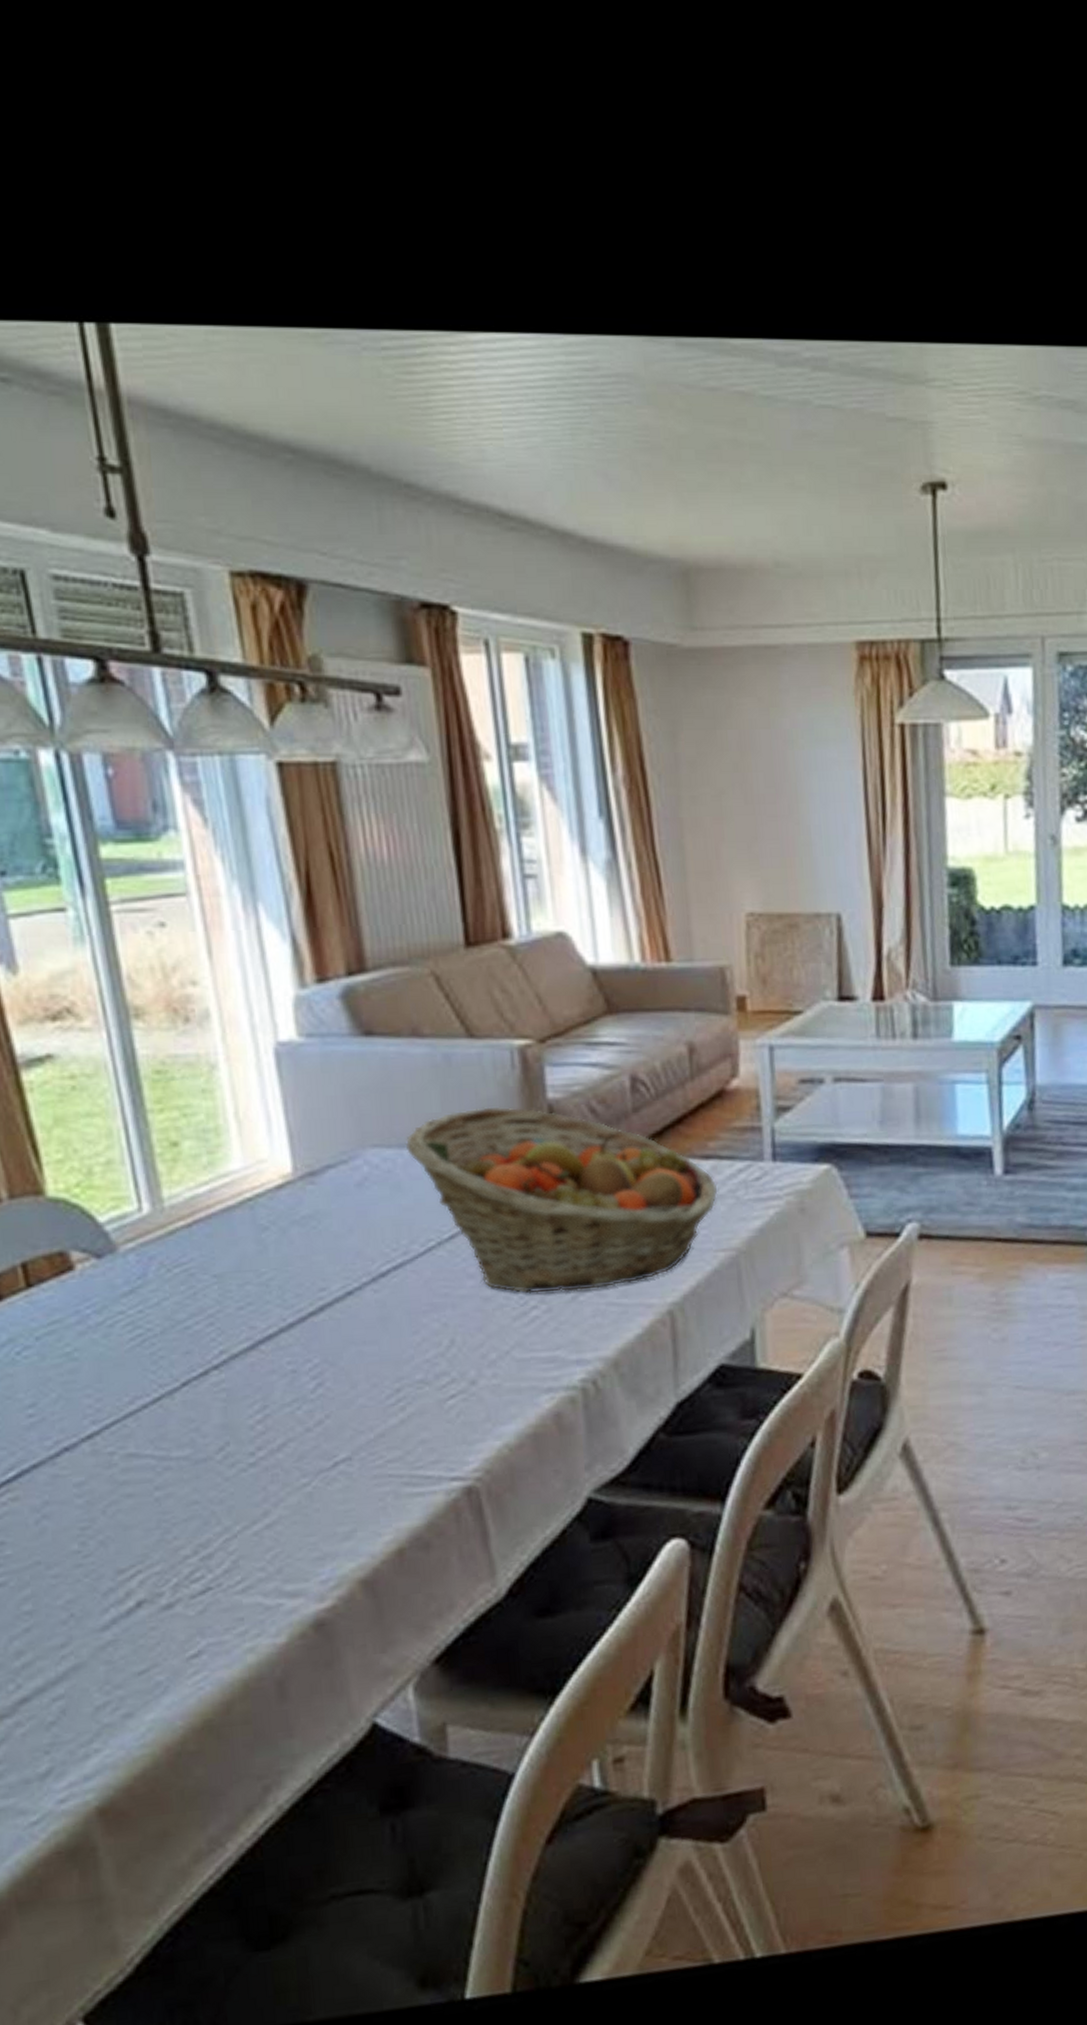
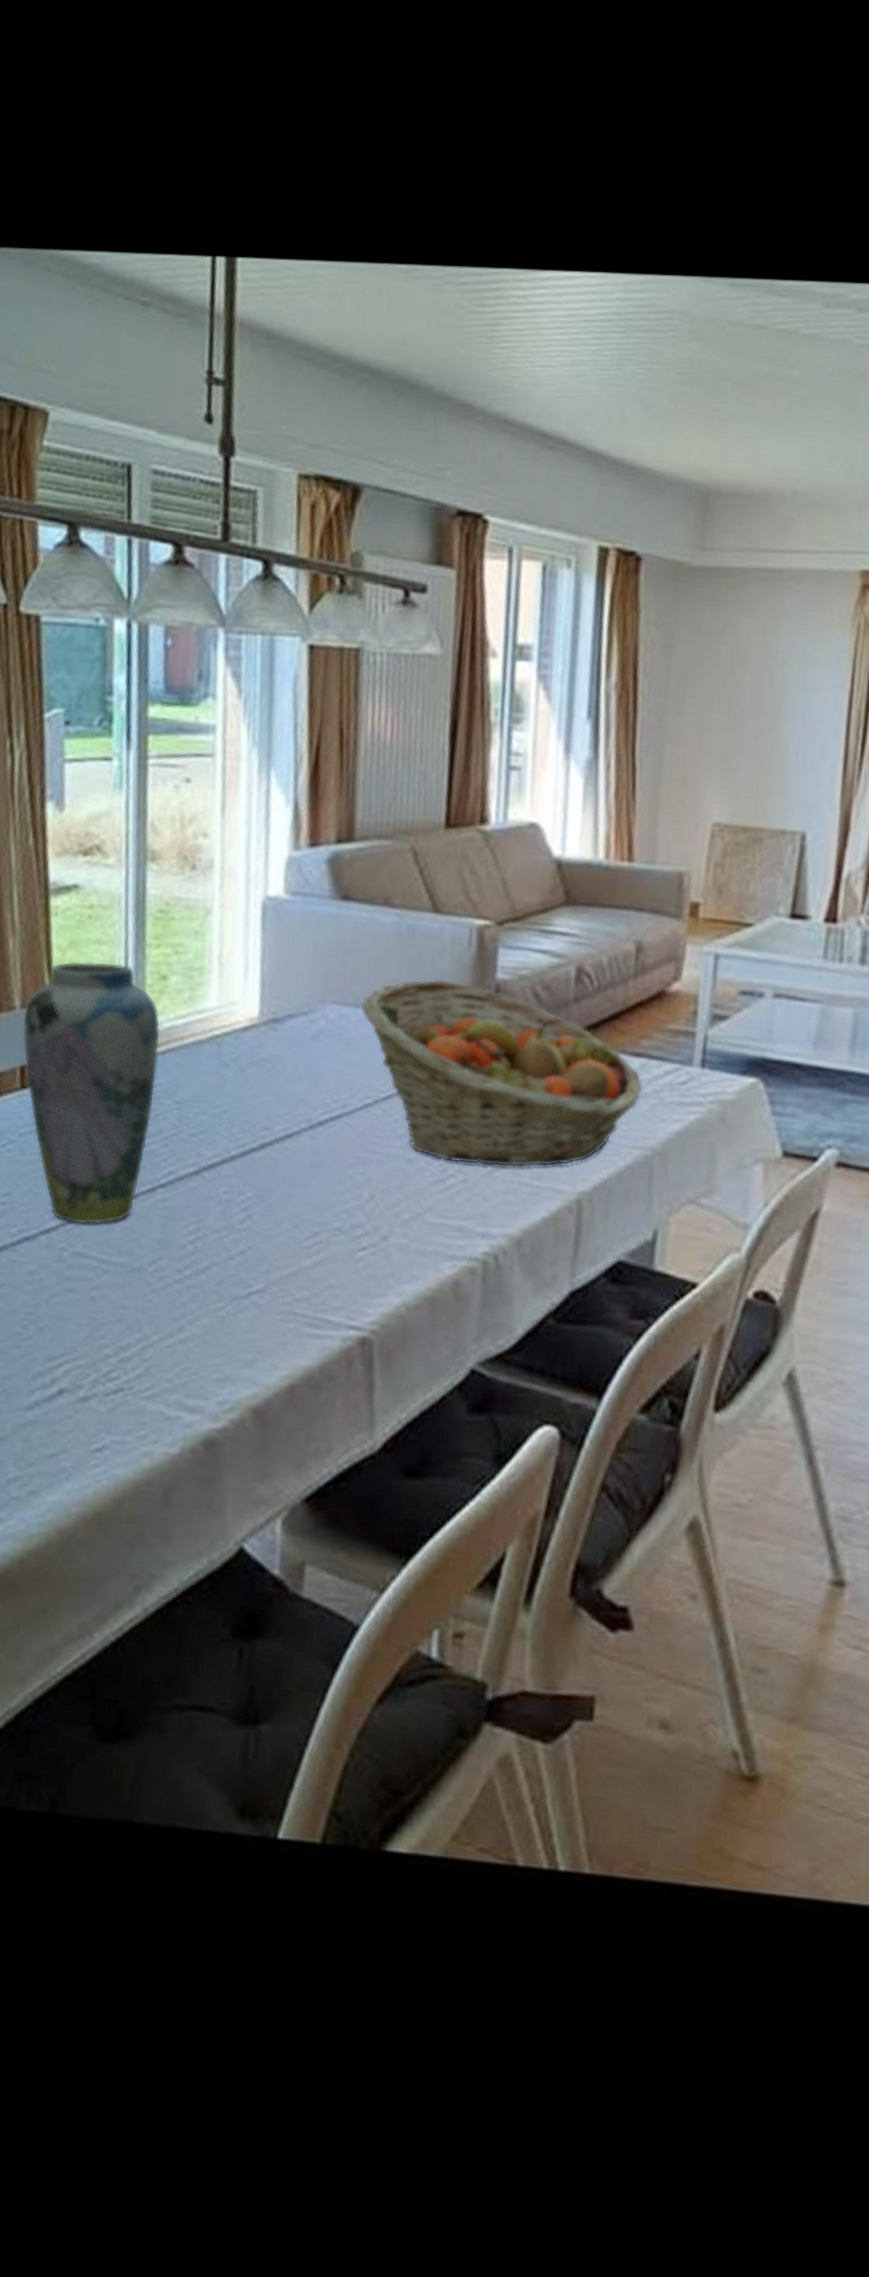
vase: none [13,1135,189,1424] -> present [22,961,161,1225]

